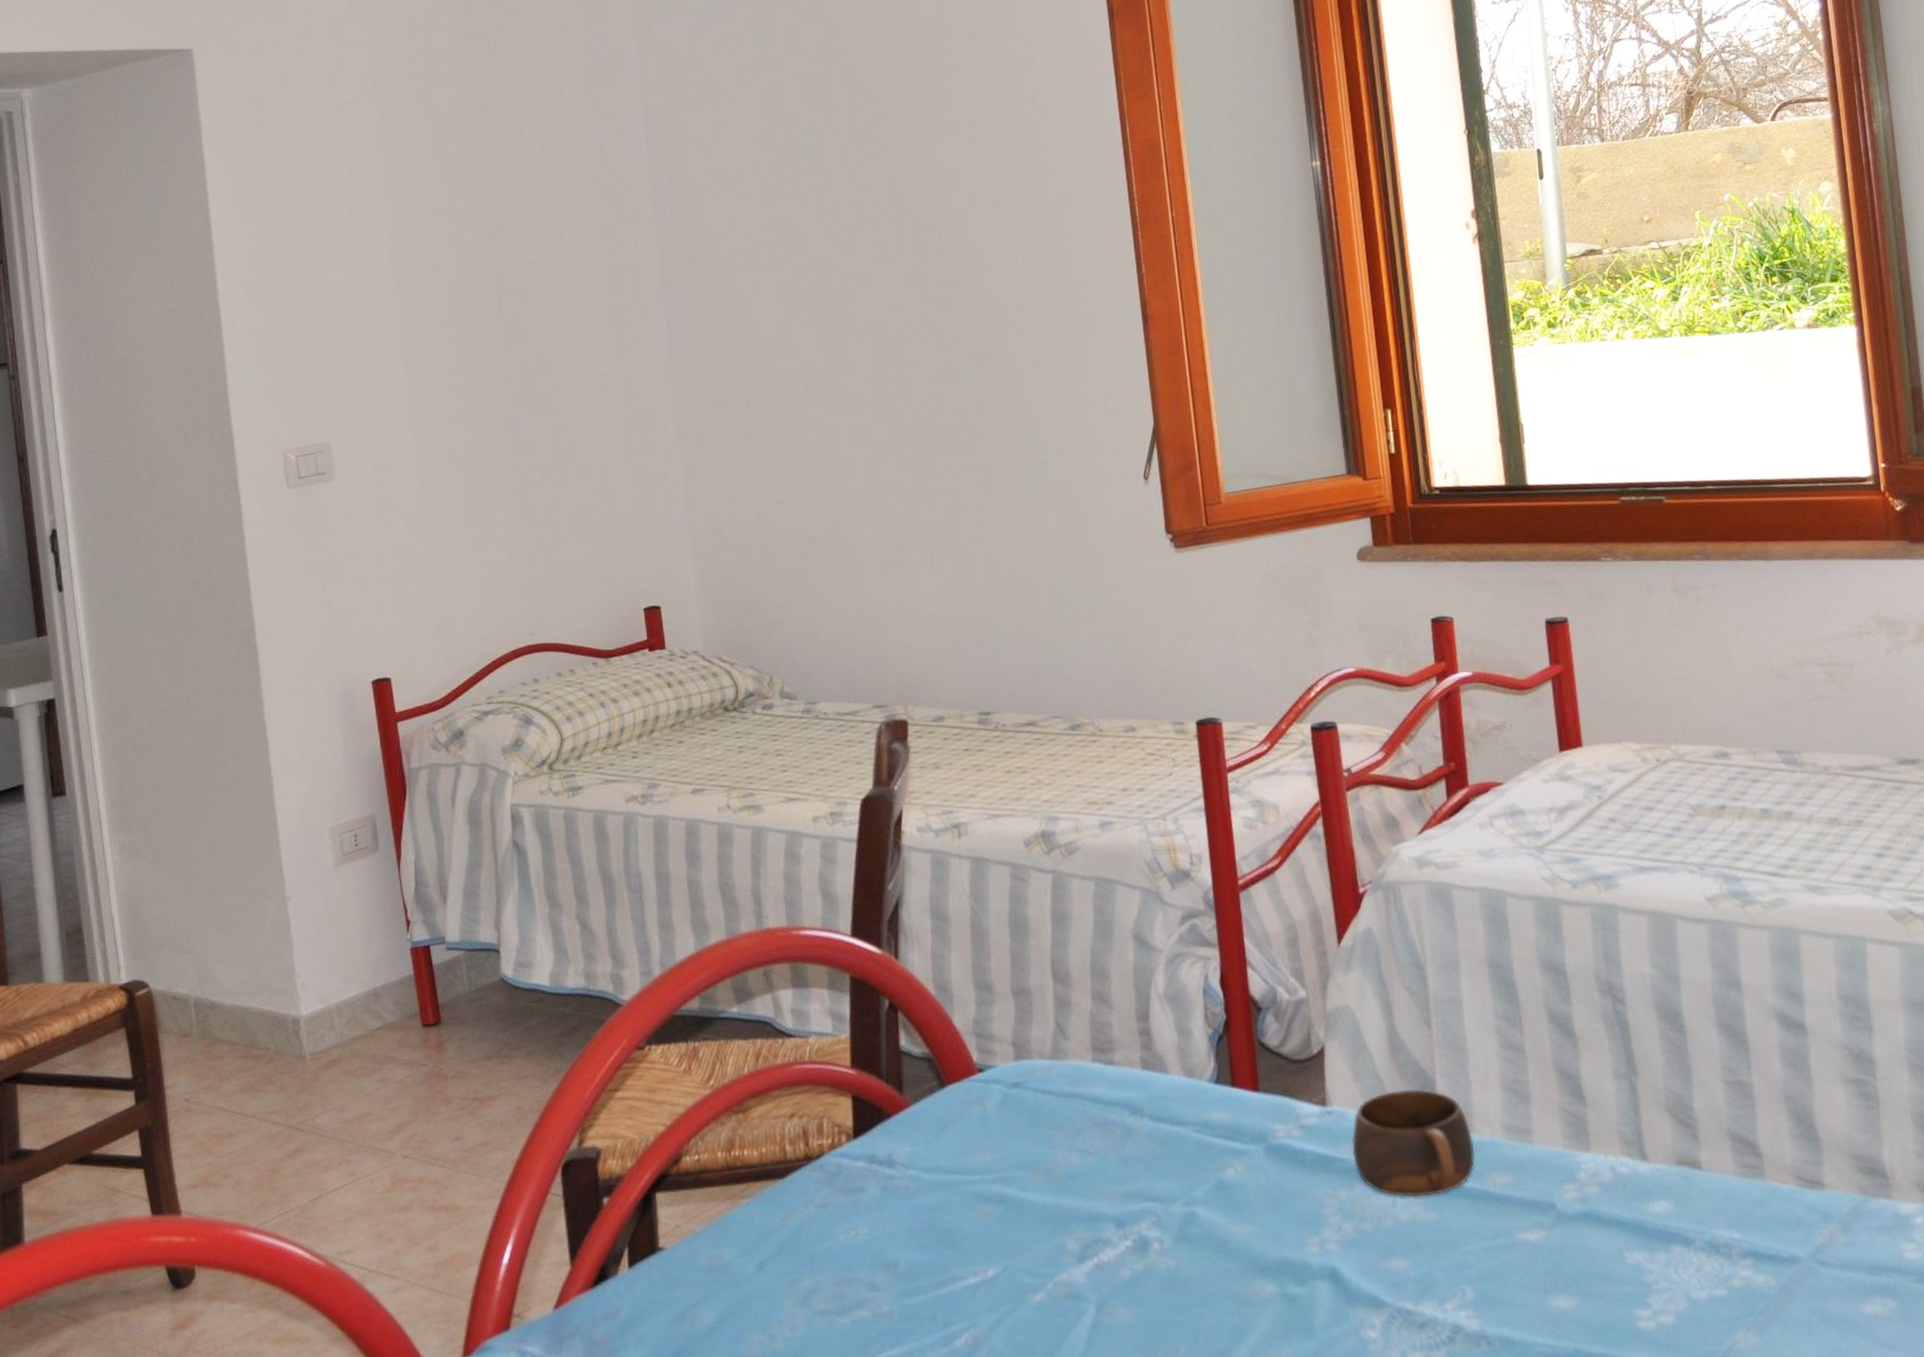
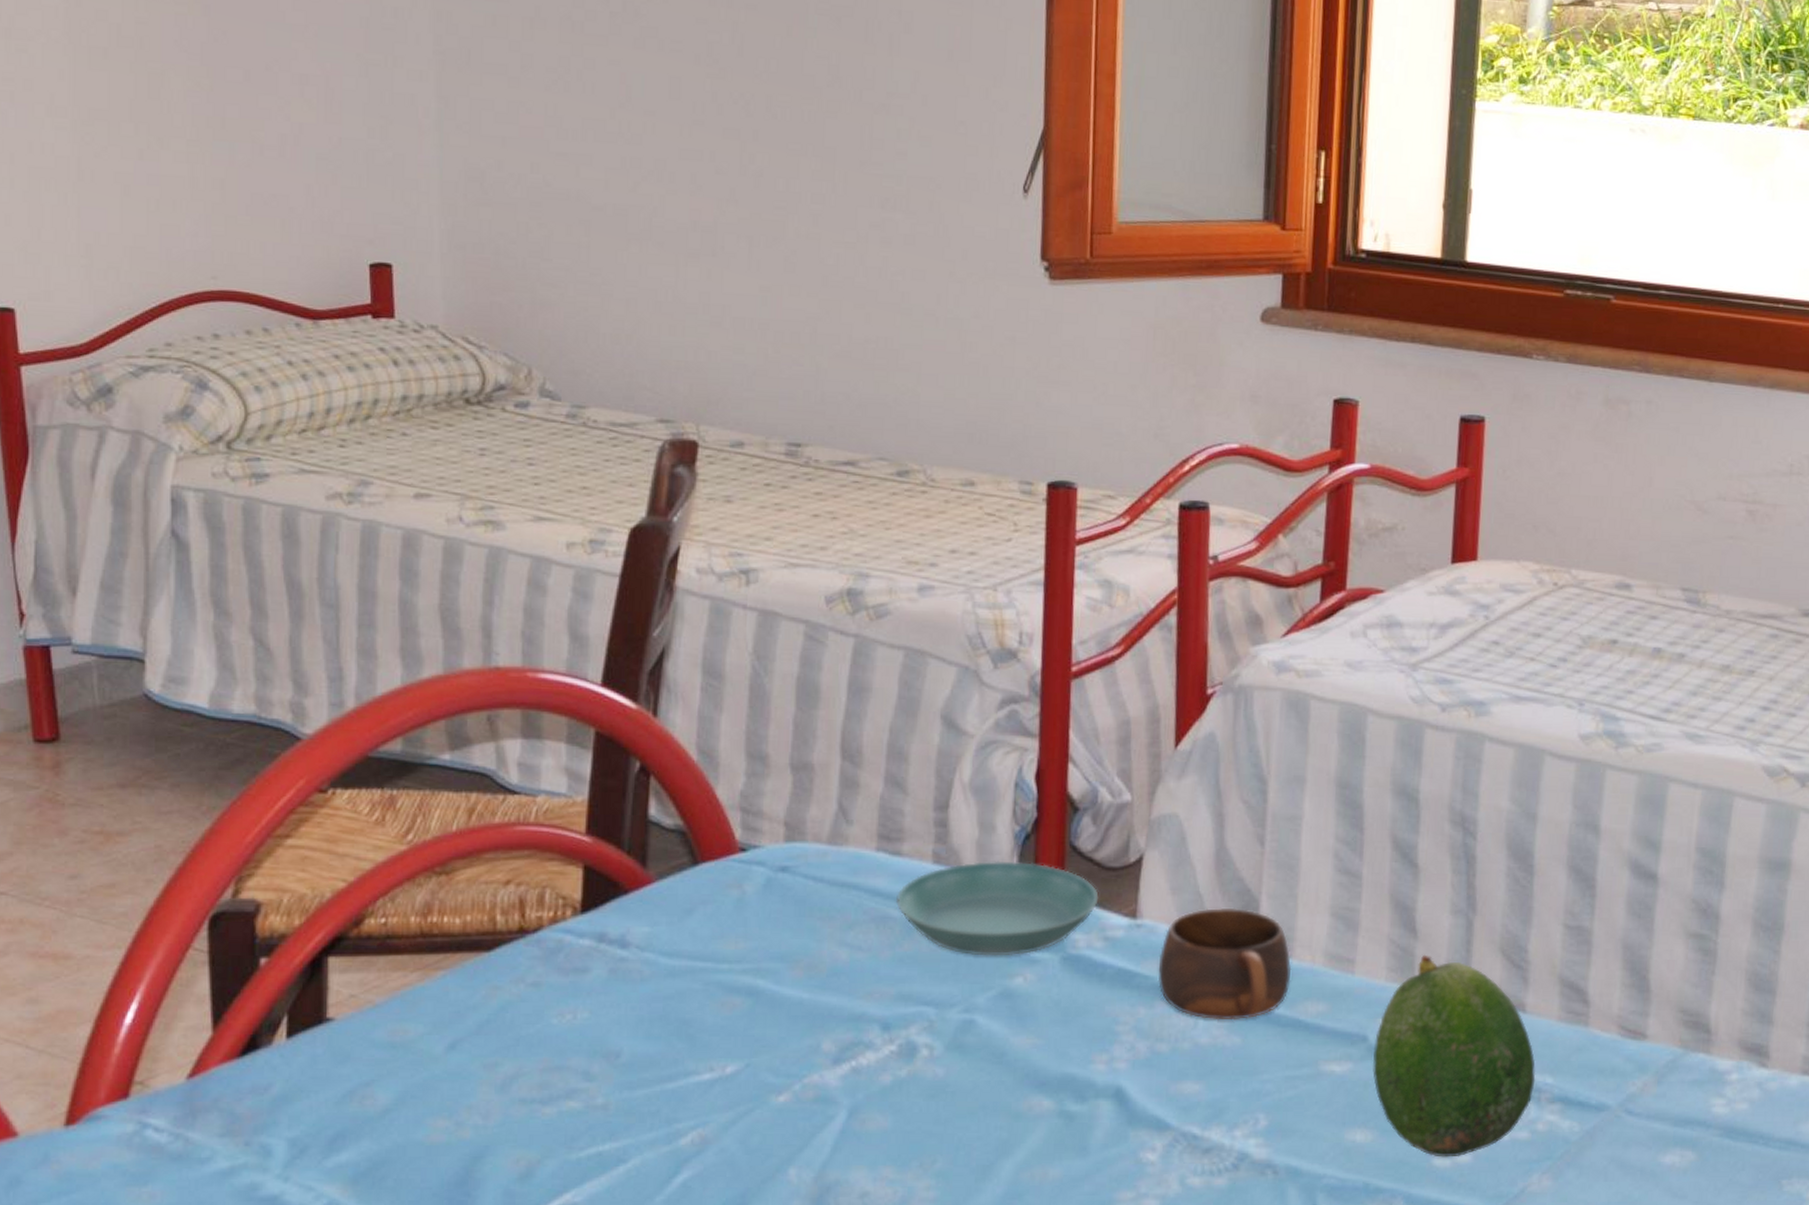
saucer: none [1114,1061,1291,1152] -> present [895,861,1099,956]
fruit: none [1562,1120,1724,1320] -> present [1372,954,1536,1158]

